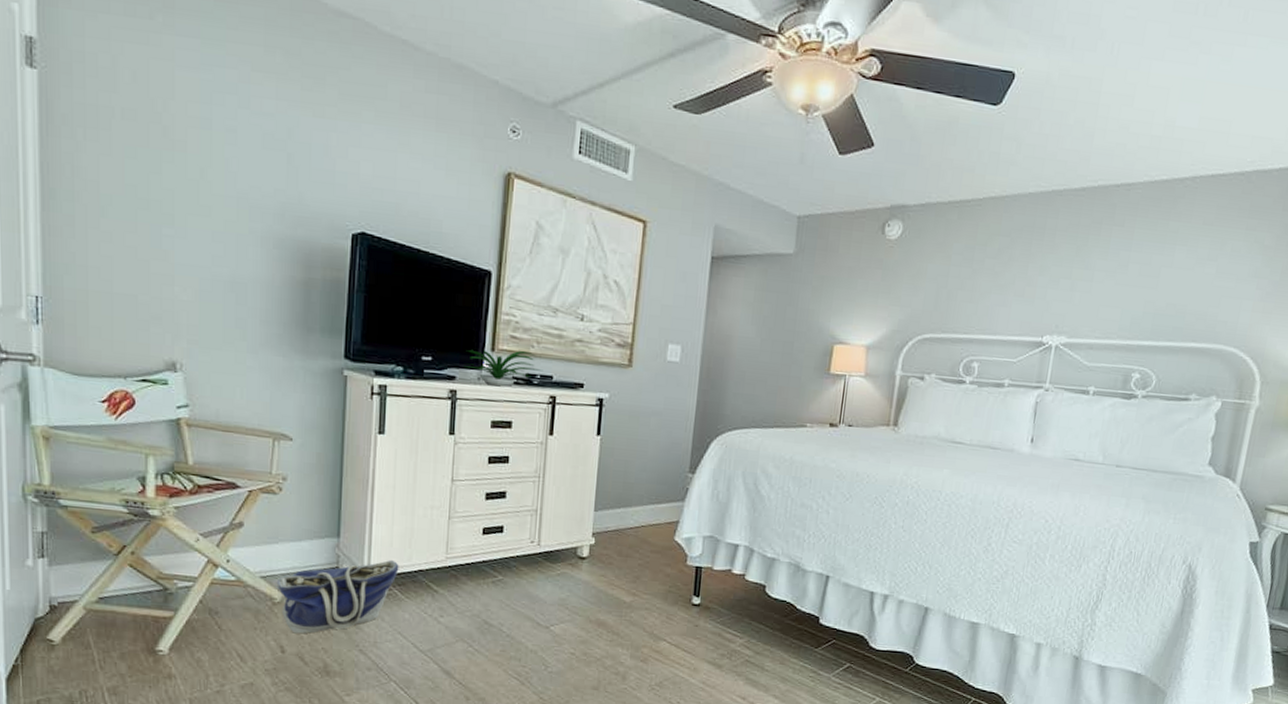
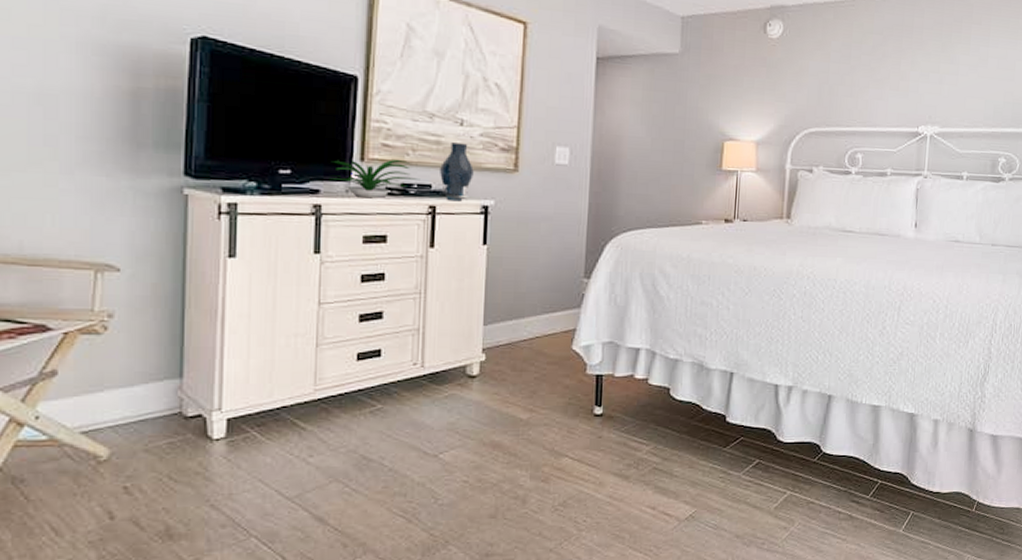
tote bag: present [275,560,399,634] -> none [100,399,258,495]
vase: none [560,337,592,393] -> present [438,142,474,202]

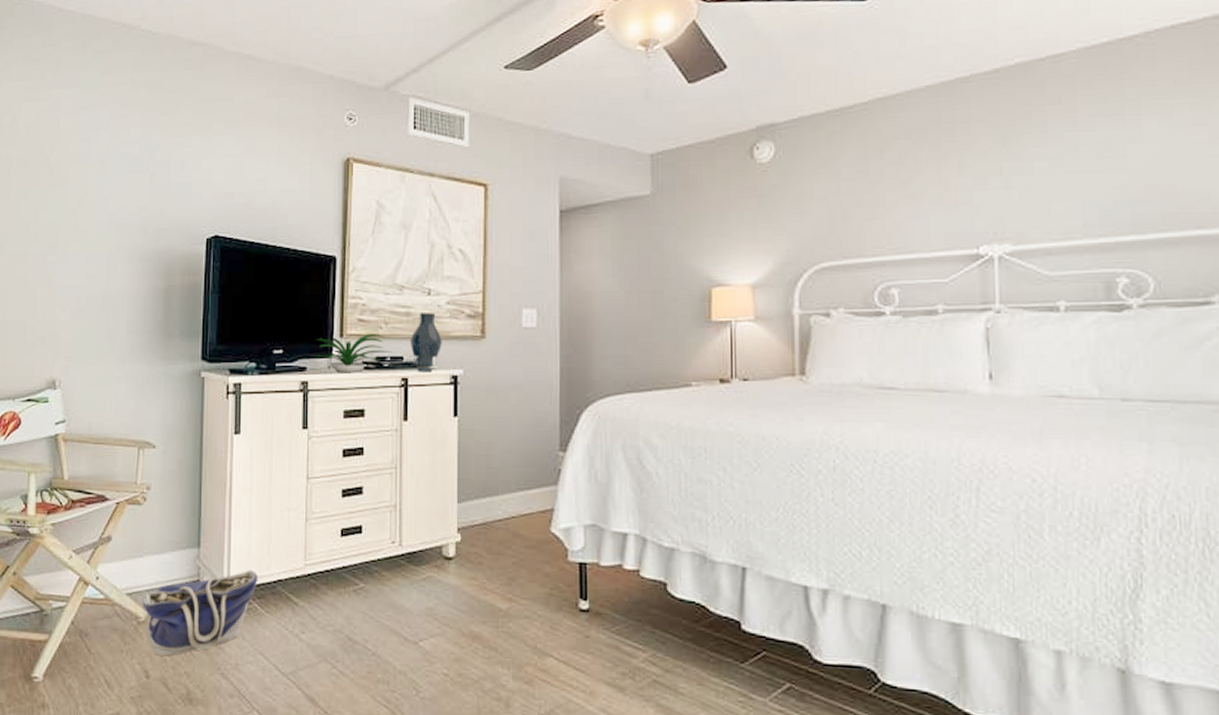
tote bag: none [100,399,258,495] -> present [140,570,258,656]

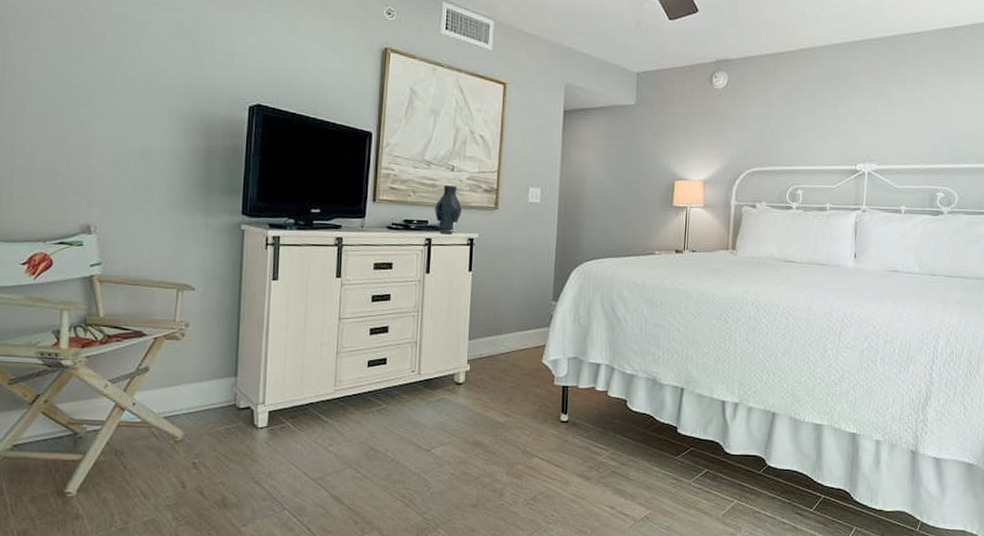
tote bag: present [140,570,258,656] -> none [177,396,292,469]
plant: present [312,334,393,373] -> none [348,200,419,233]

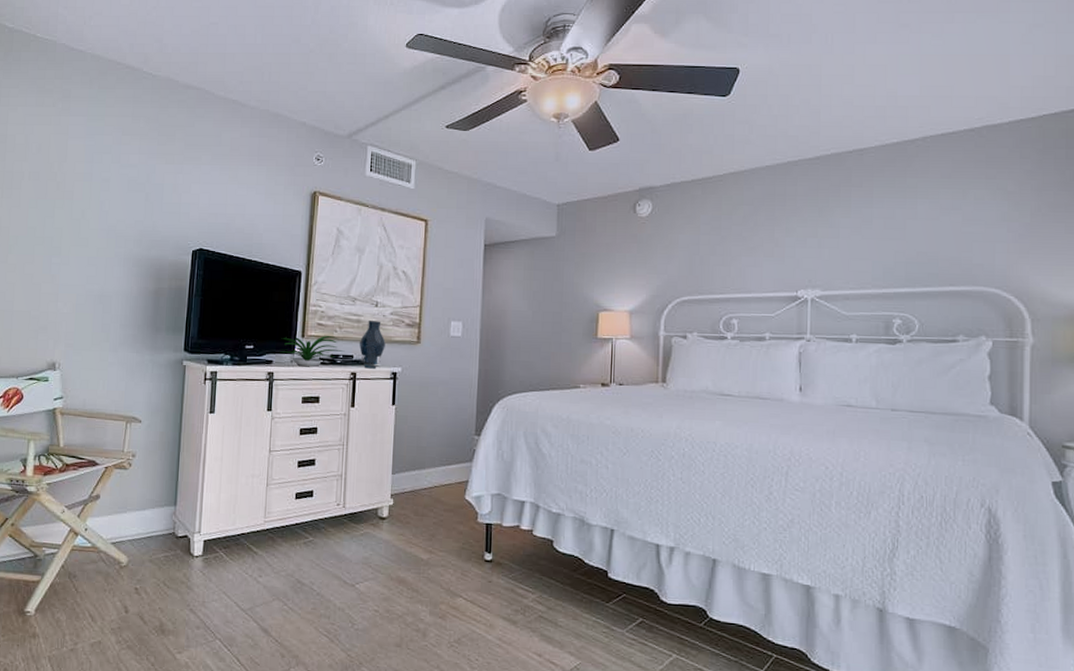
plant: none [348,200,419,233] -> present [279,336,345,367]

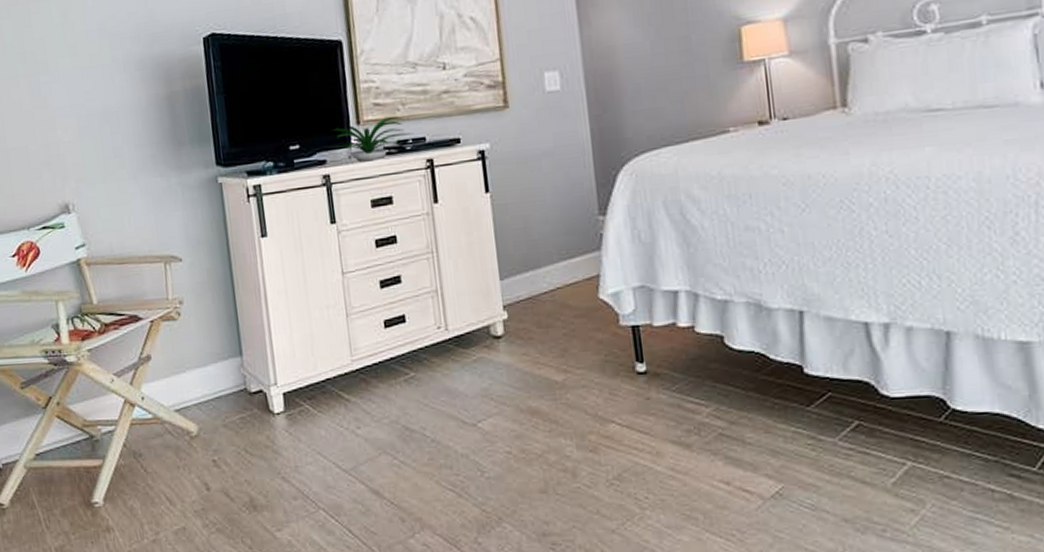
vase: present [359,321,385,369] -> none [429,87,465,152]

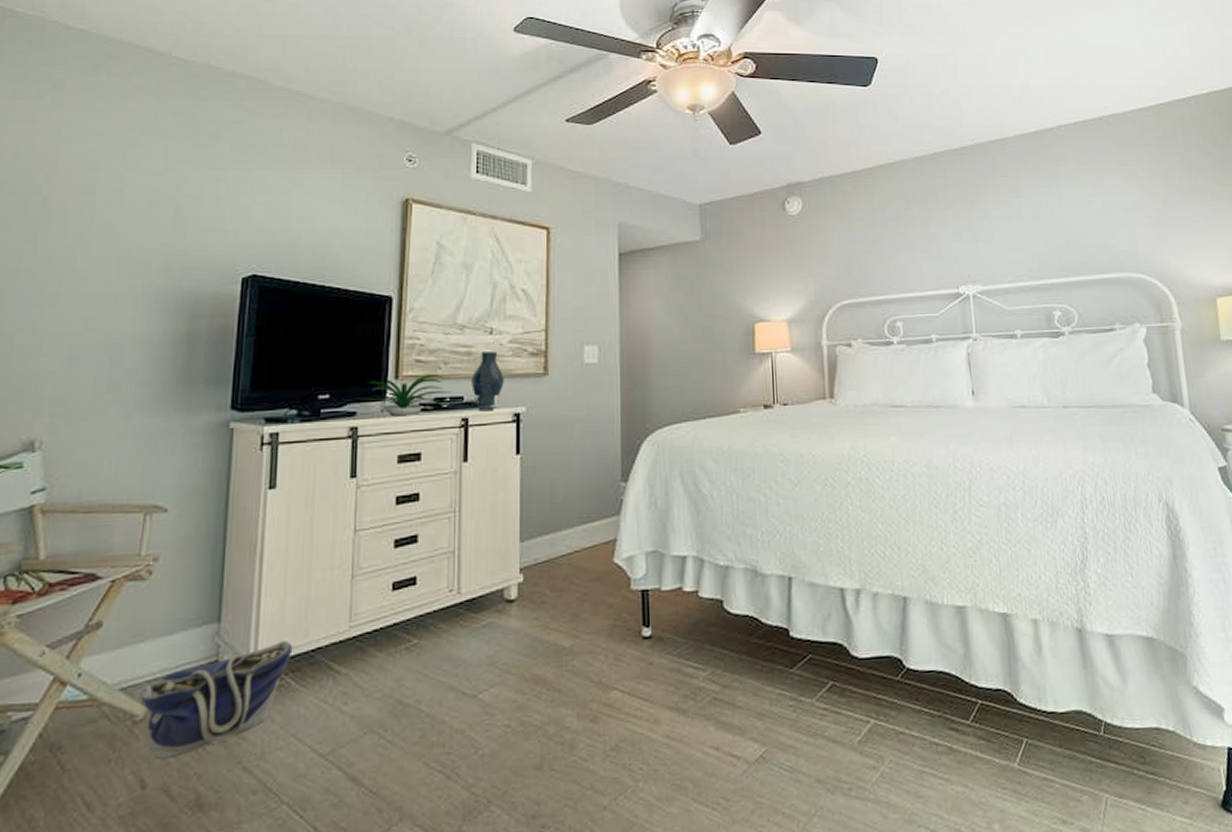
tote bag: none [189,373,306,468] -> present [137,641,293,759]
vase: none [429,87,465,152] -> present [470,351,504,412]

